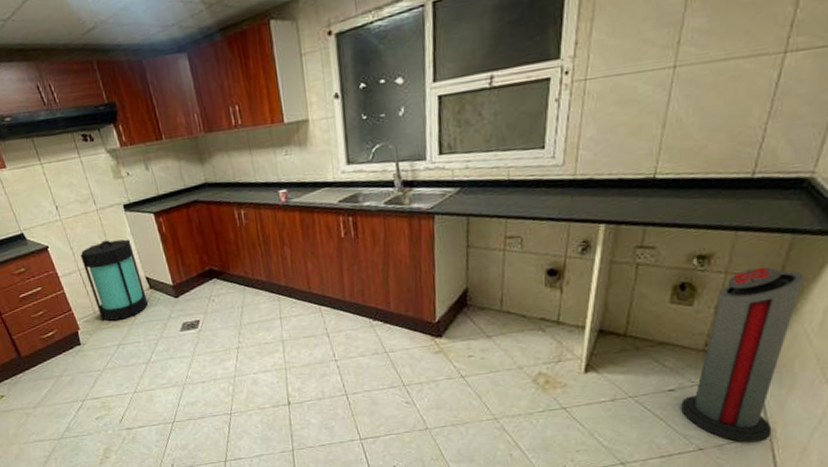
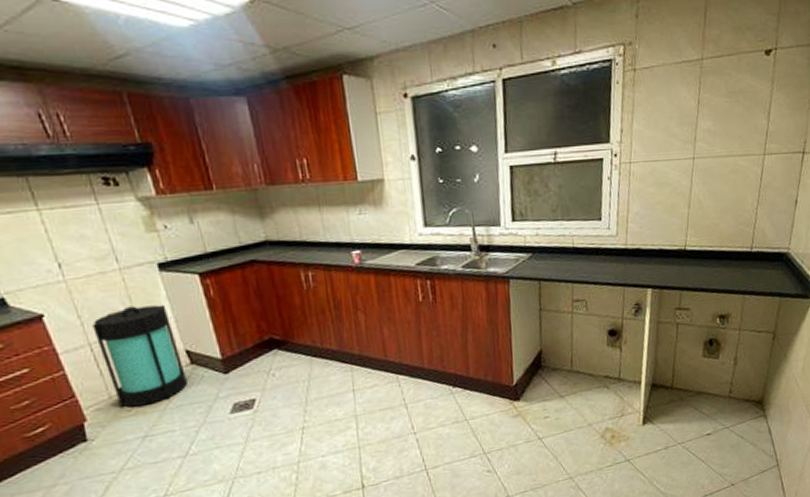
air purifier: present [681,266,805,443] -> none [716,324,790,475]

